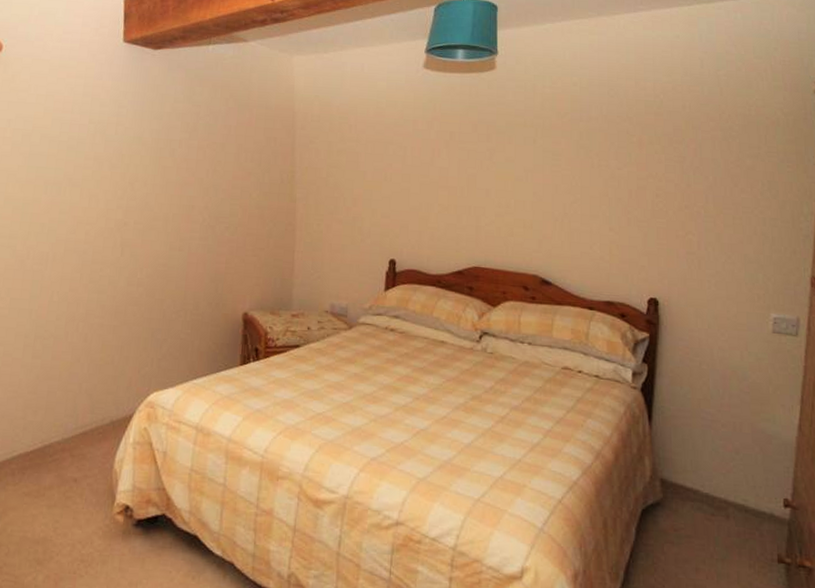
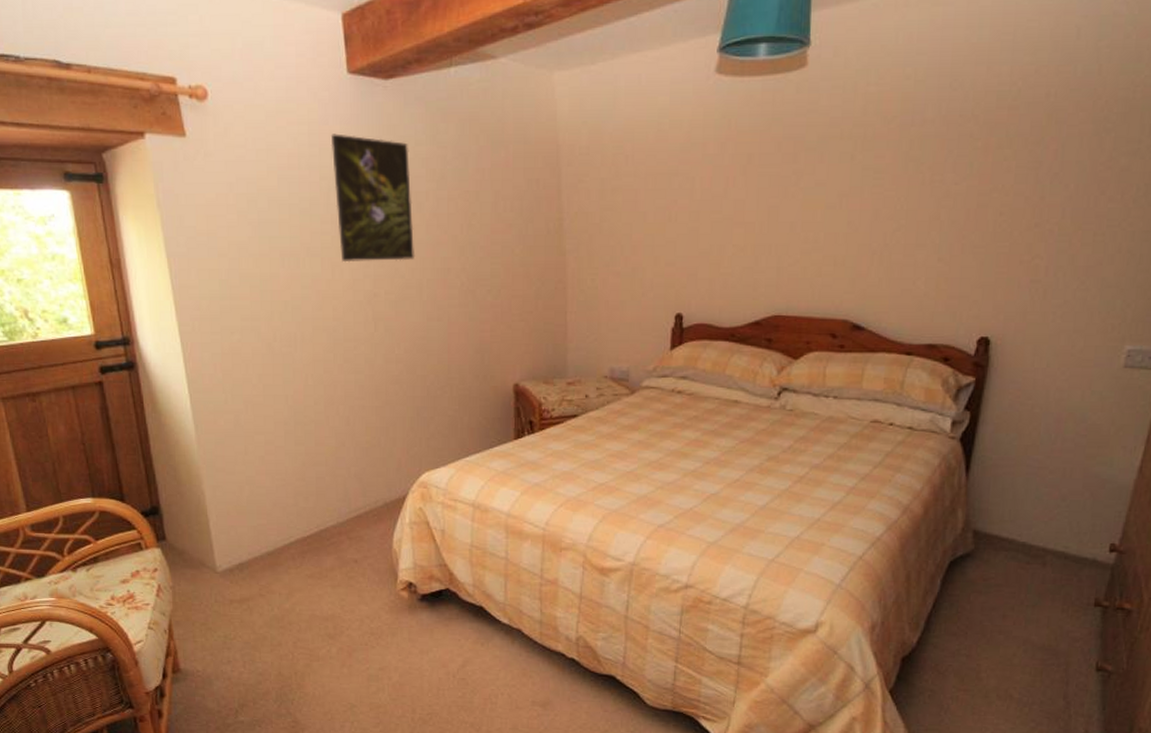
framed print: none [98,87,169,196] -> present [330,133,416,263]

